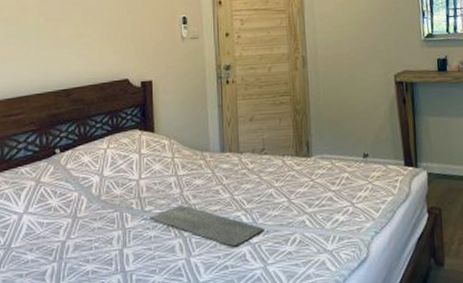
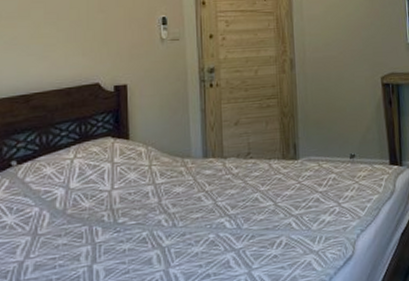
bath mat: present [150,204,263,247] -> none [124,214,248,254]

